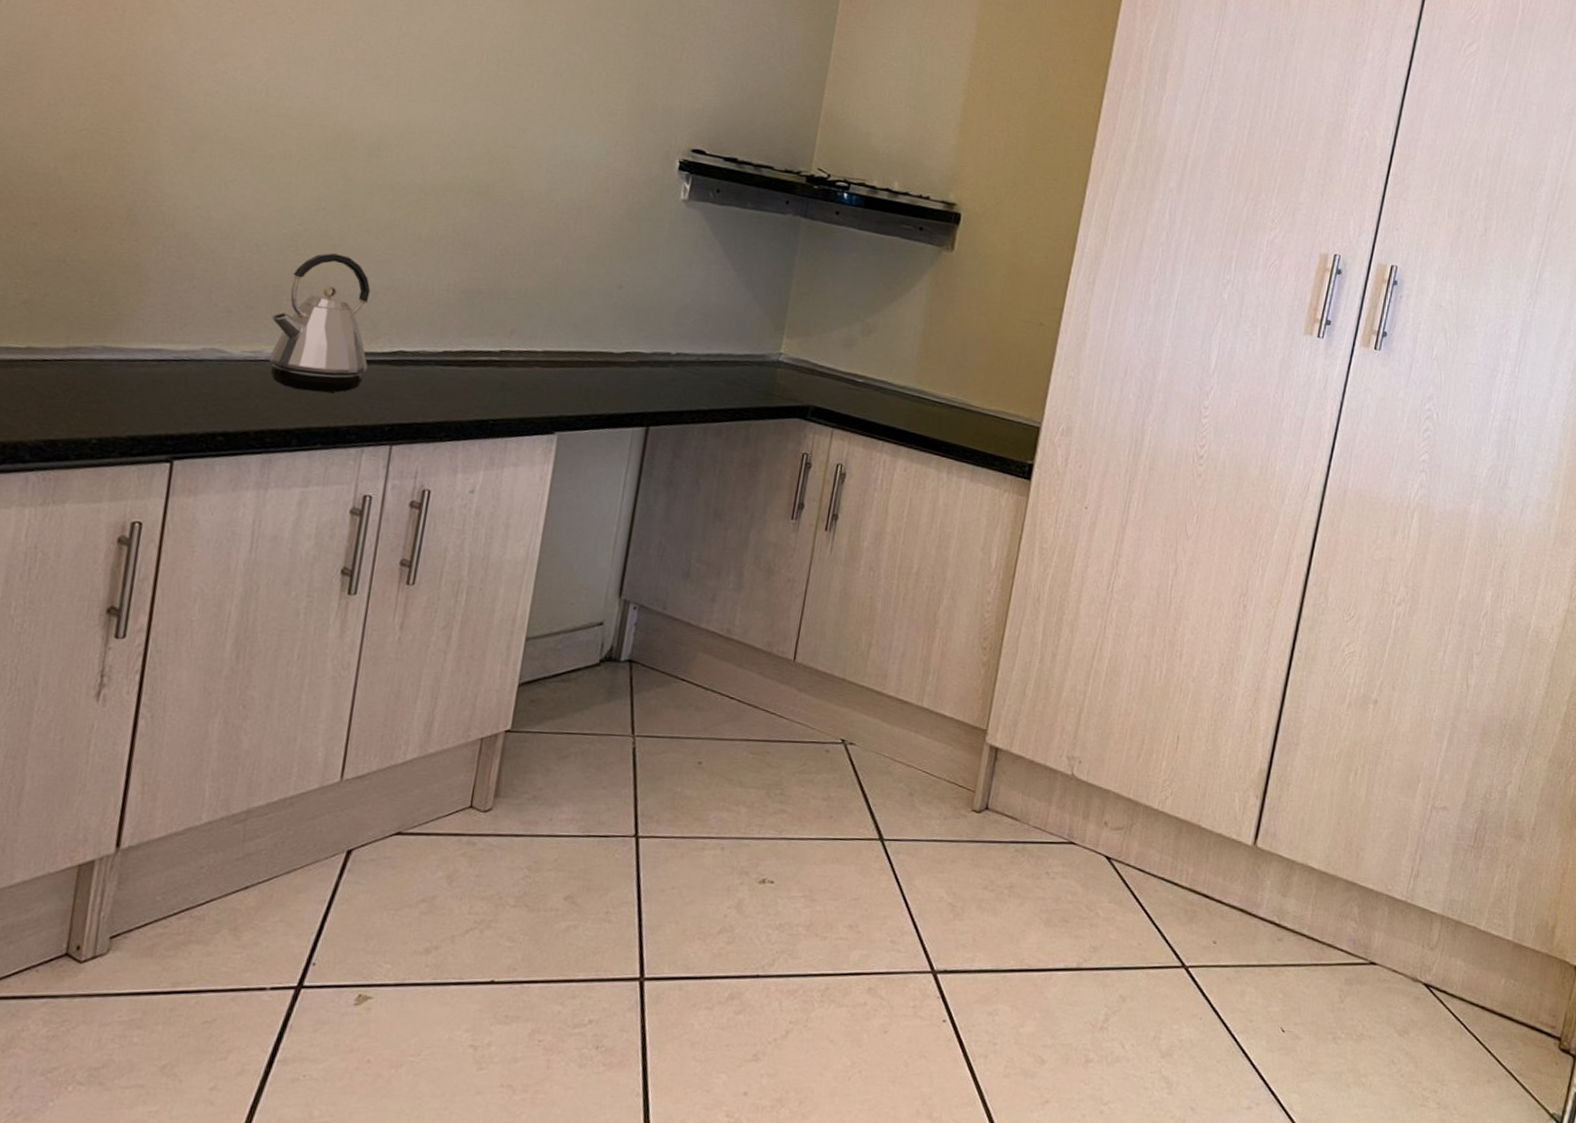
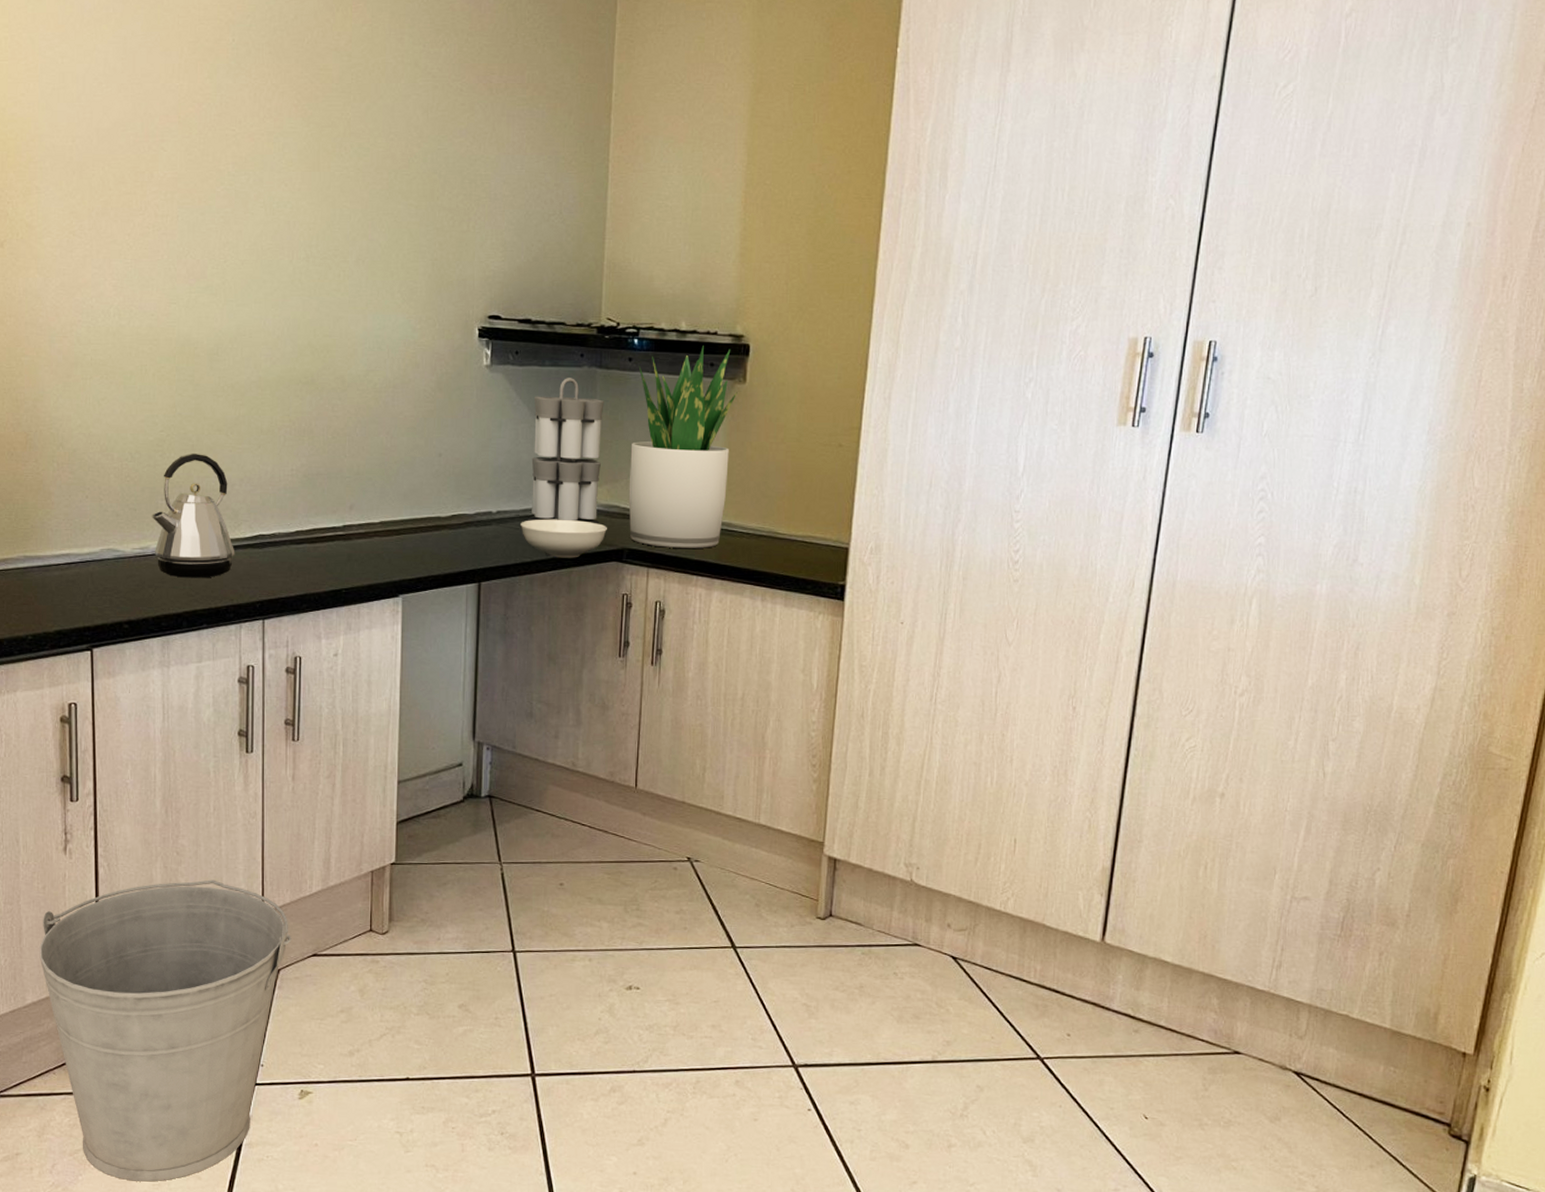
bucket: none [41,739,373,1108] -> present [39,879,292,1182]
bowl: none [700,365,794,411] -> present [520,519,607,558]
spice rack: none [708,223,806,378] -> present [527,378,604,524]
planter: none [817,209,944,414] -> present [628,346,738,549]

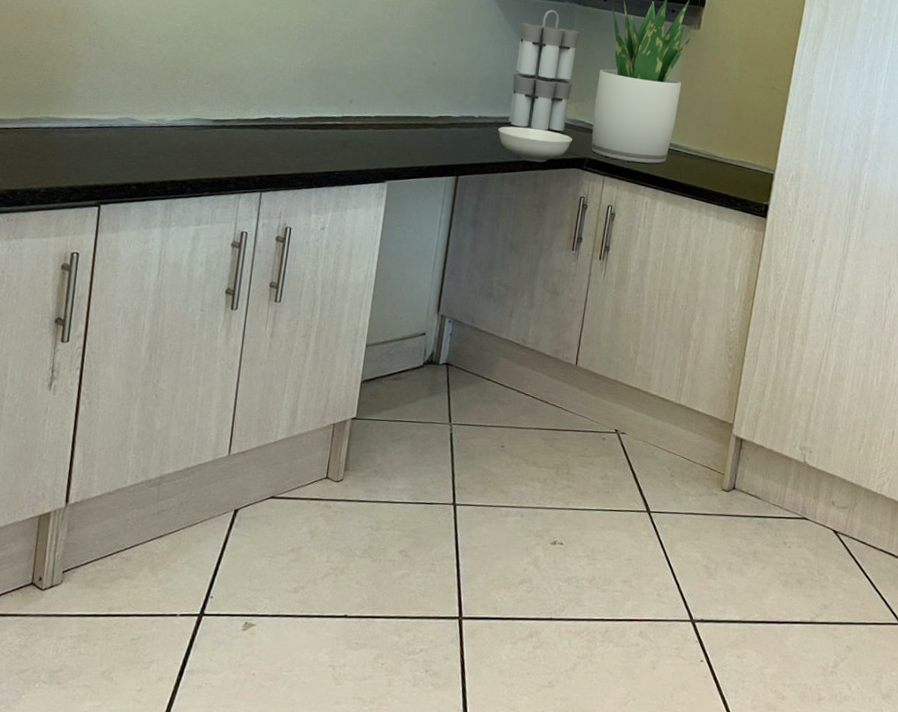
bucket: present [39,879,292,1182] -> none [12,422,253,704]
kettle: present [151,452,235,578] -> none [169,41,243,151]

